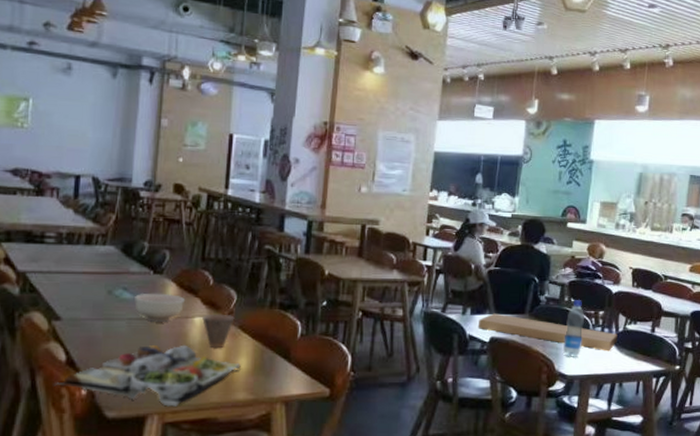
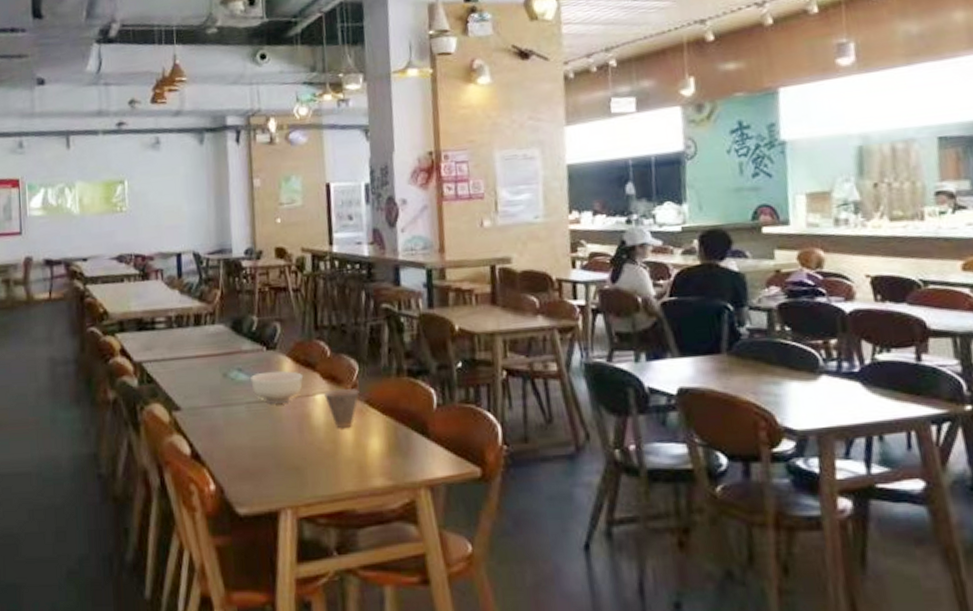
food tray: present [53,345,241,407] -> none [181,427,374,499]
tray: present [479,313,618,352] -> none [658,356,865,394]
bottle: present [562,300,584,357] -> none [782,327,812,405]

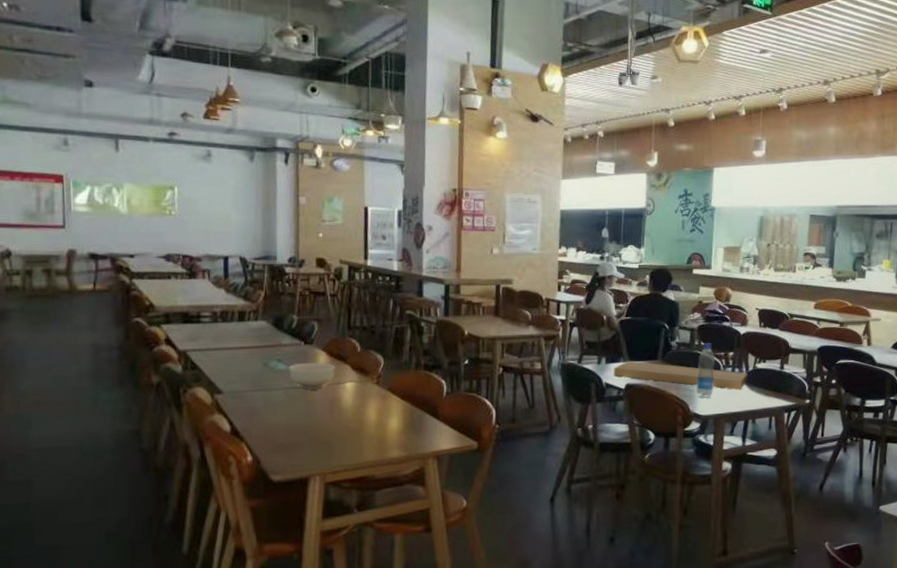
cup: present [324,388,360,429] -> none [353,378,383,411]
tray: none [658,356,865,394] -> present [614,361,748,390]
bottle: none [782,327,812,405] -> present [695,343,715,398]

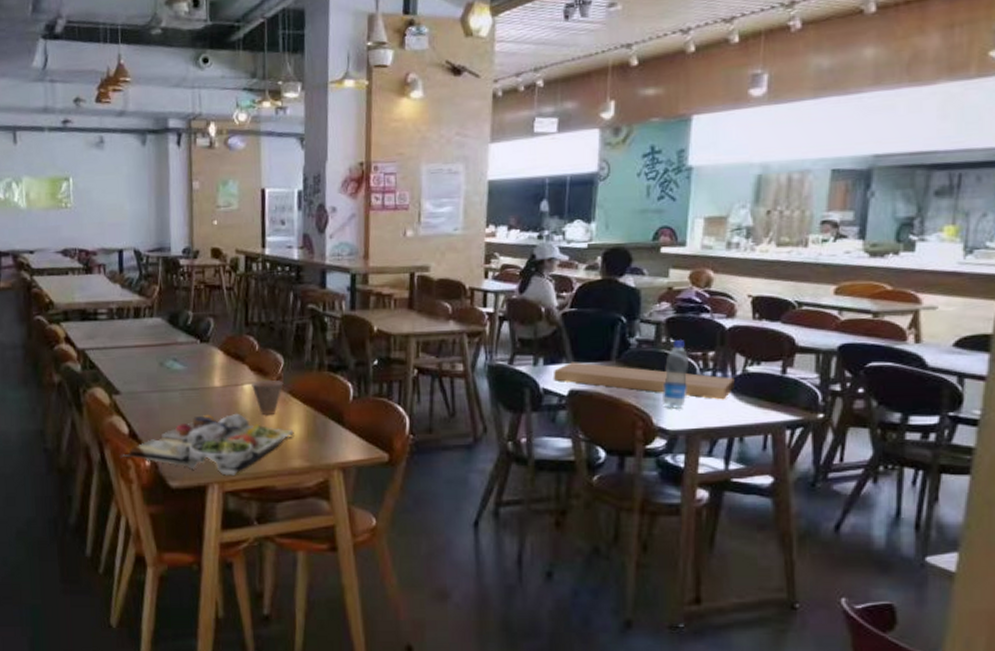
food tray: none [221,409,393,468] -> present [120,413,294,476]
bowl: present [289,362,336,390] -> none [185,361,233,391]
cup: none [353,378,383,411] -> present [251,379,284,416]

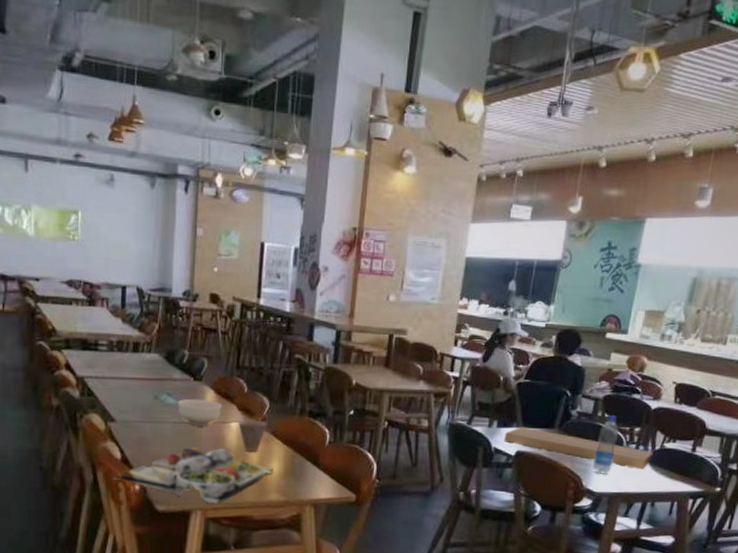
bowl: none [185,361,233,391] -> present [178,398,223,426]

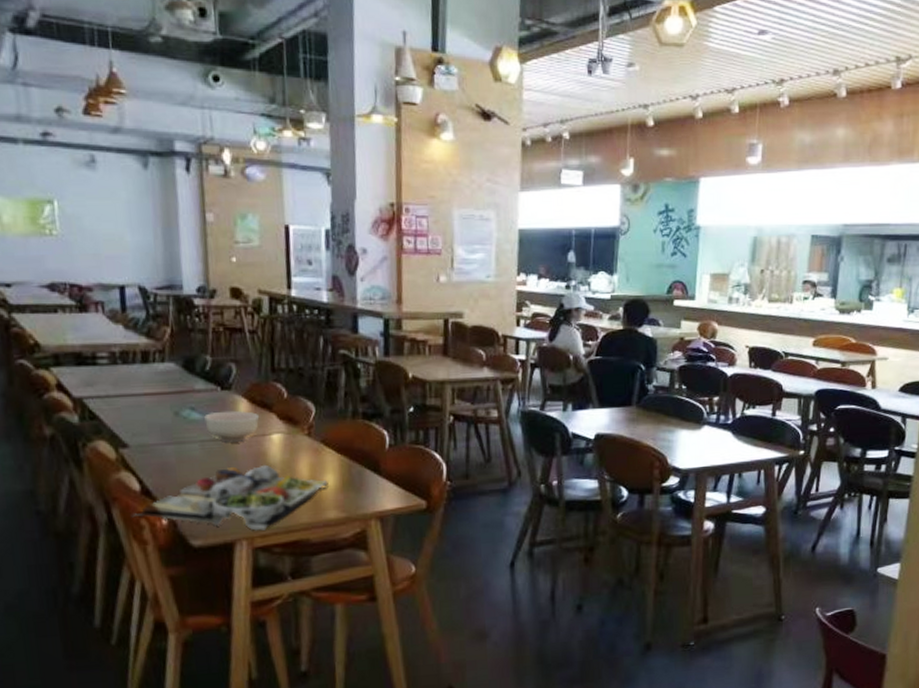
cup: present [238,420,268,453] -> none [280,428,316,467]
tray: present [505,427,654,470] -> none [582,407,735,440]
bottle: present [592,415,618,474] -> none [675,386,697,449]

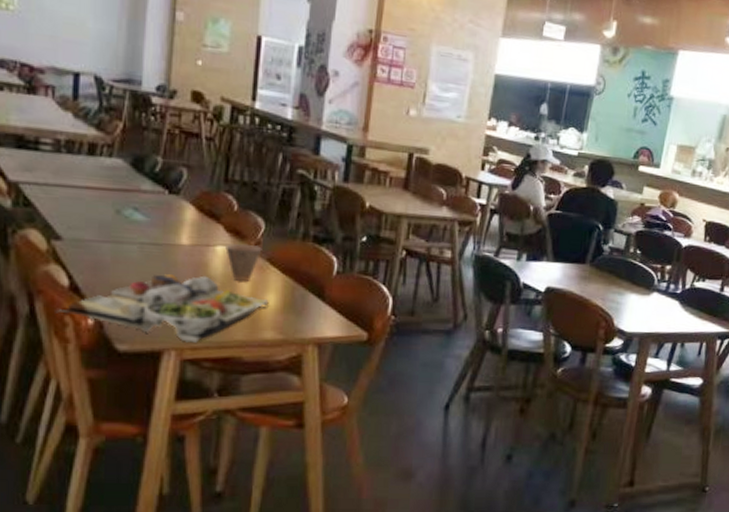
bowl: present [204,410,260,442] -> none [147,215,206,249]
cup: none [280,428,316,467] -> present [225,243,262,282]

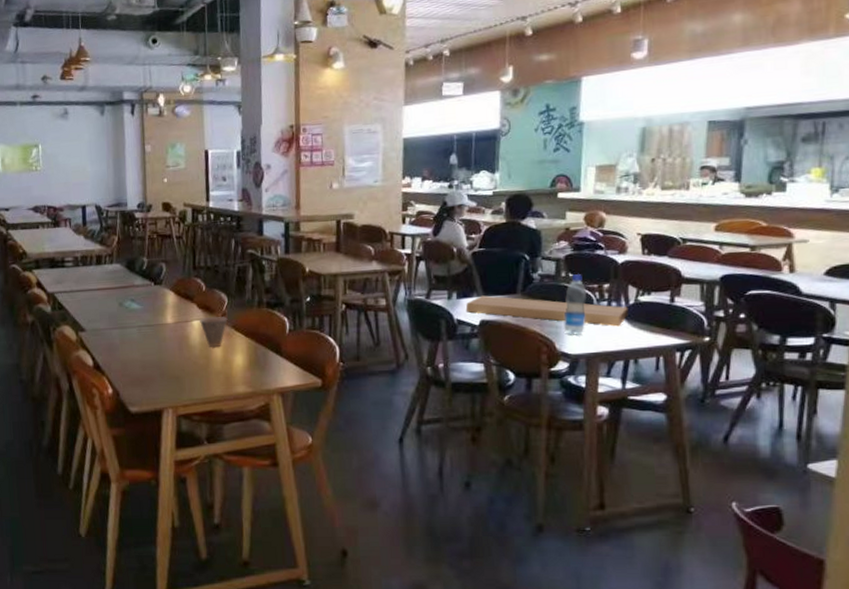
food tray: present [55,274,269,343] -> none [86,346,238,401]
tray: none [534,261,684,309] -> present [466,295,628,327]
bottle: none [623,252,650,313] -> present [563,274,586,335]

